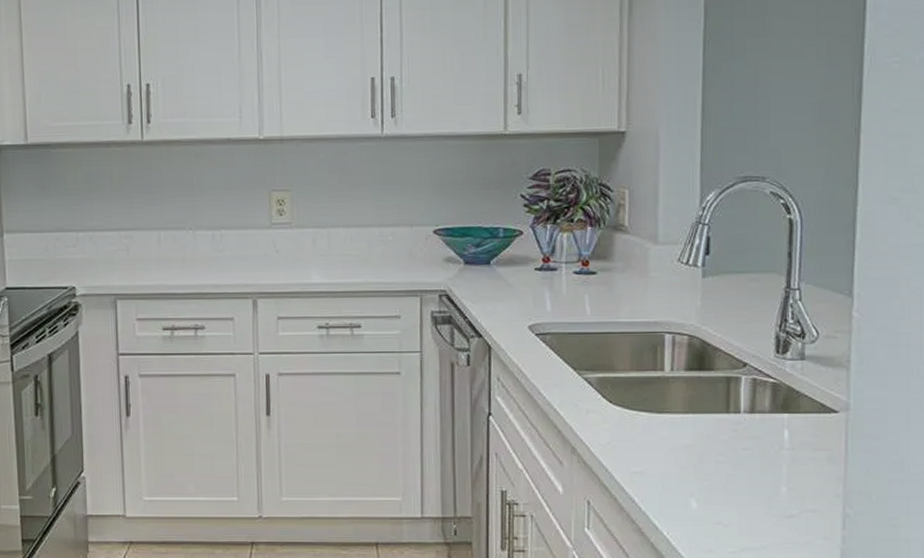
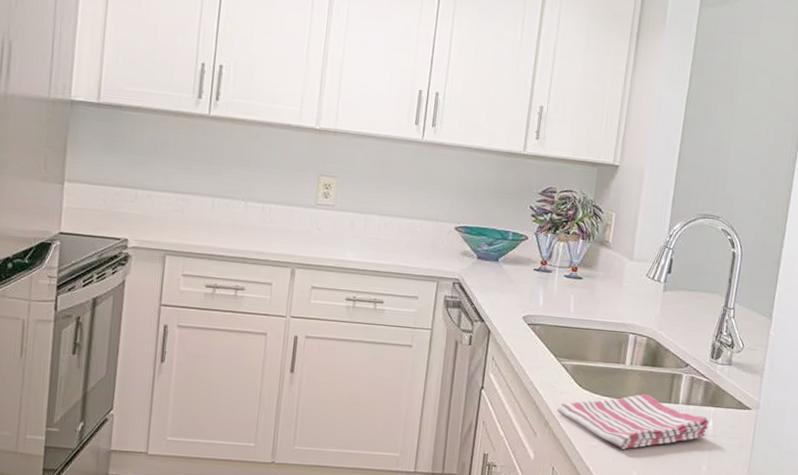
dish towel: none [584,405,783,474] -> present [556,394,709,450]

